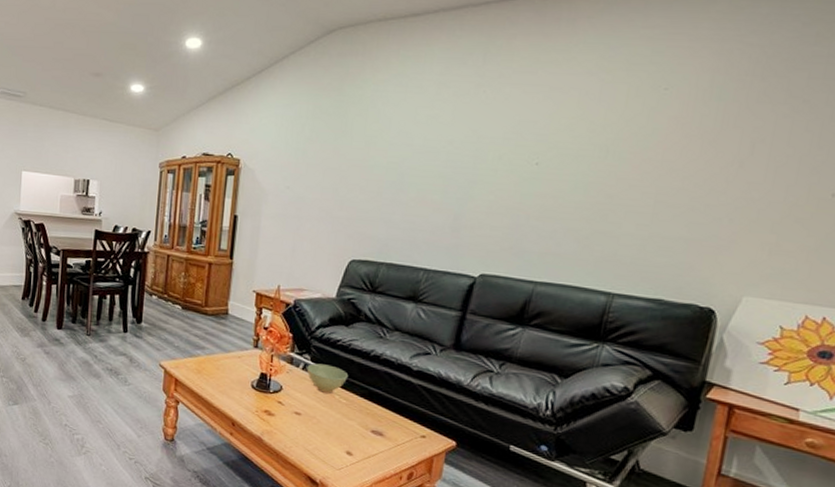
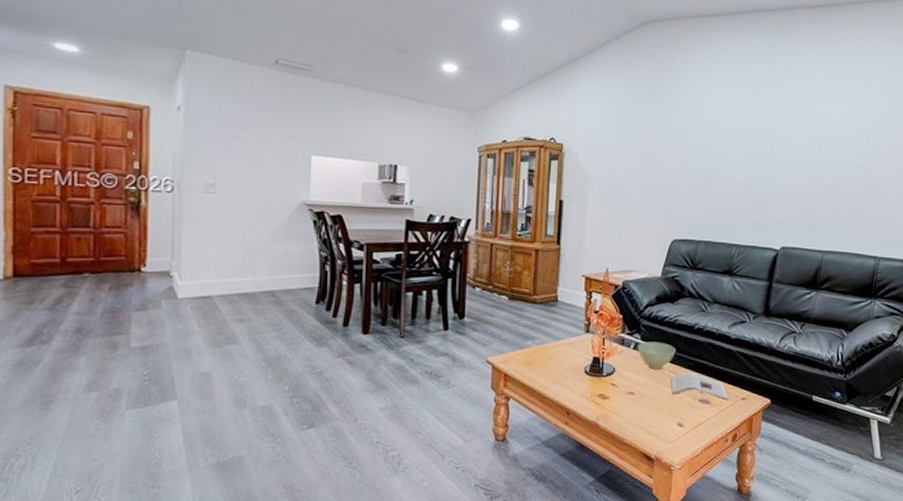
magazine: none [341,399,406,435] -> present [671,372,729,400]

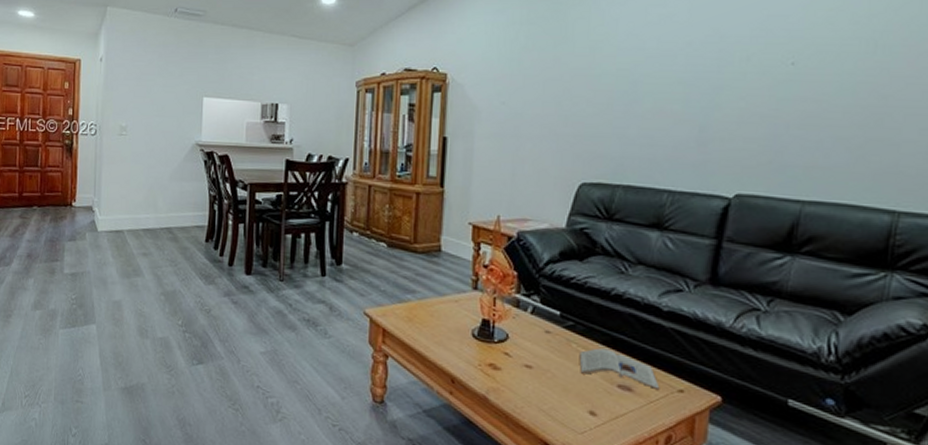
bowl: present [637,341,676,369] -> none [536,305,587,342]

